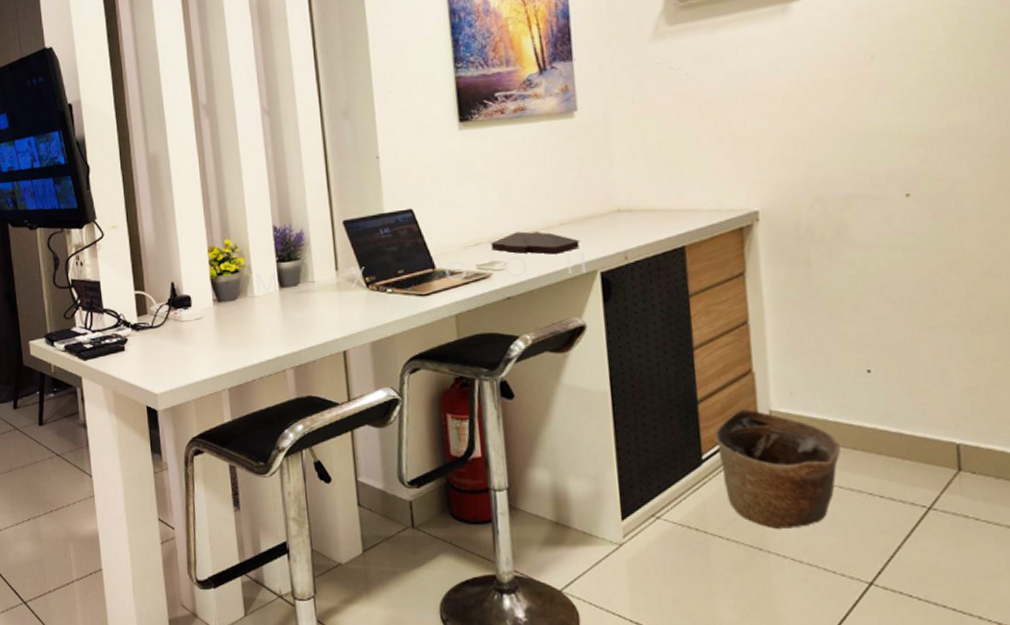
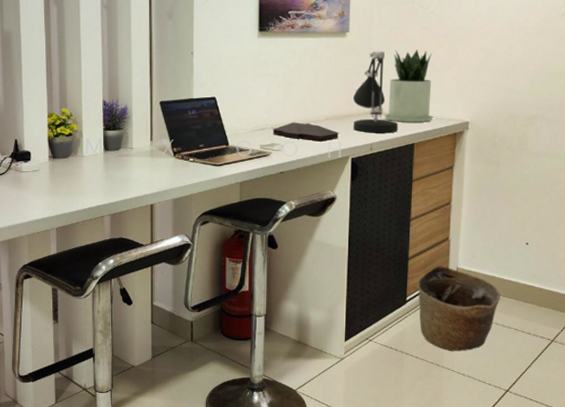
desk lamp: none [593,130,661,237] -> present [352,51,399,133]
planter: none [638,124,708,220] -> present [384,50,434,122]

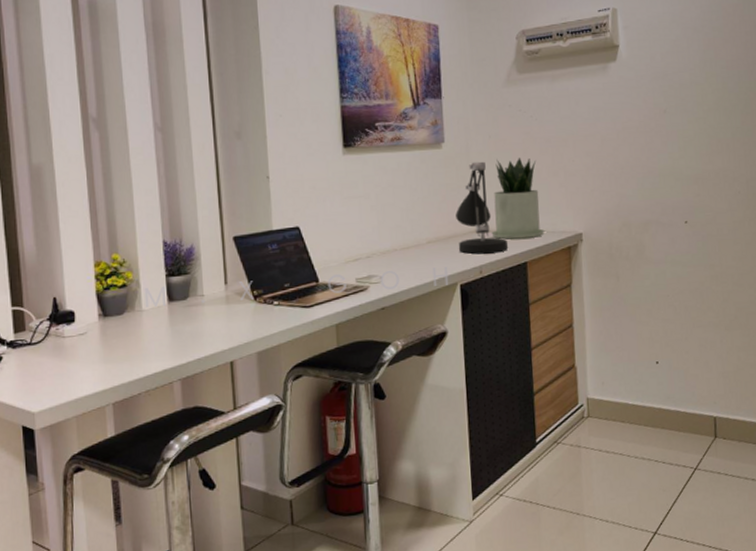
papers: present [272,122,340,142] -> none [368,248,445,269]
basket: present [417,265,500,351] -> none [546,397,637,496]

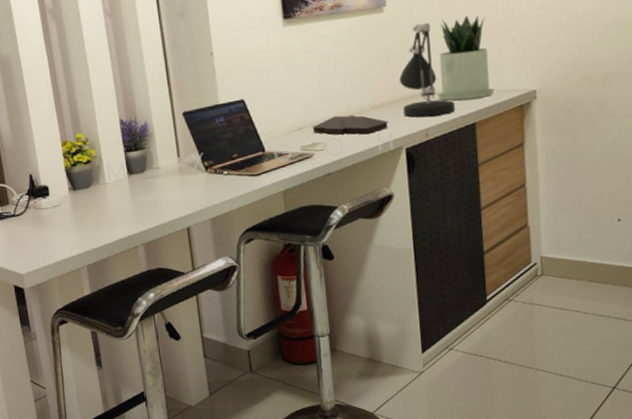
papers: none [368,248,445,269] -> present [312,115,389,135]

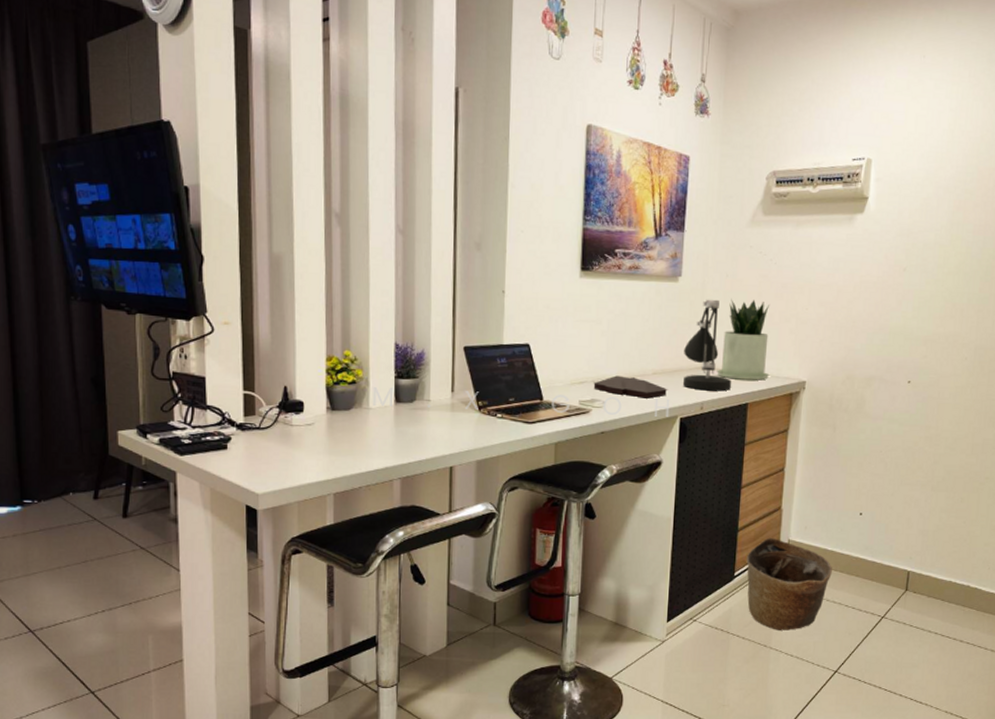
basket: none [497,256,595,351] -> present [746,537,832,630]

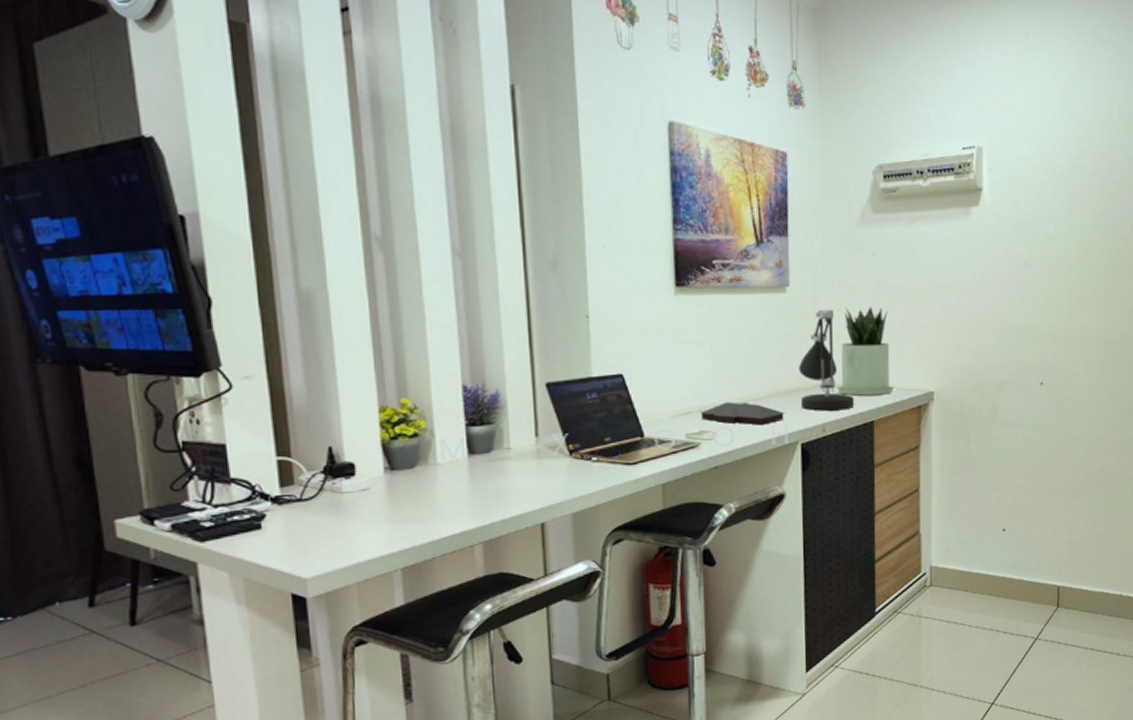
basket: present [746,537,832,630] -> none [887,565,979,667]

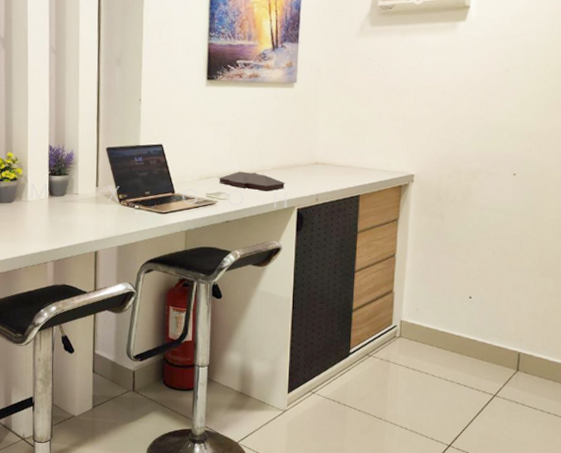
desk lamp: present [799,309,855,411] -> none [299,102,345,184]
planter: present [837,307,895,396] -> none [330,101,380,174]

